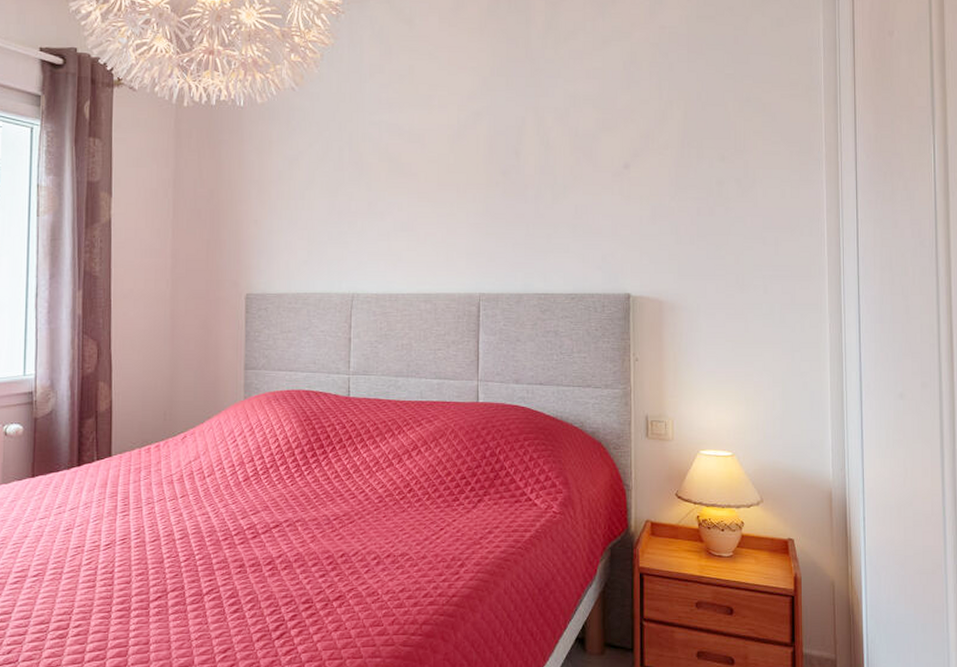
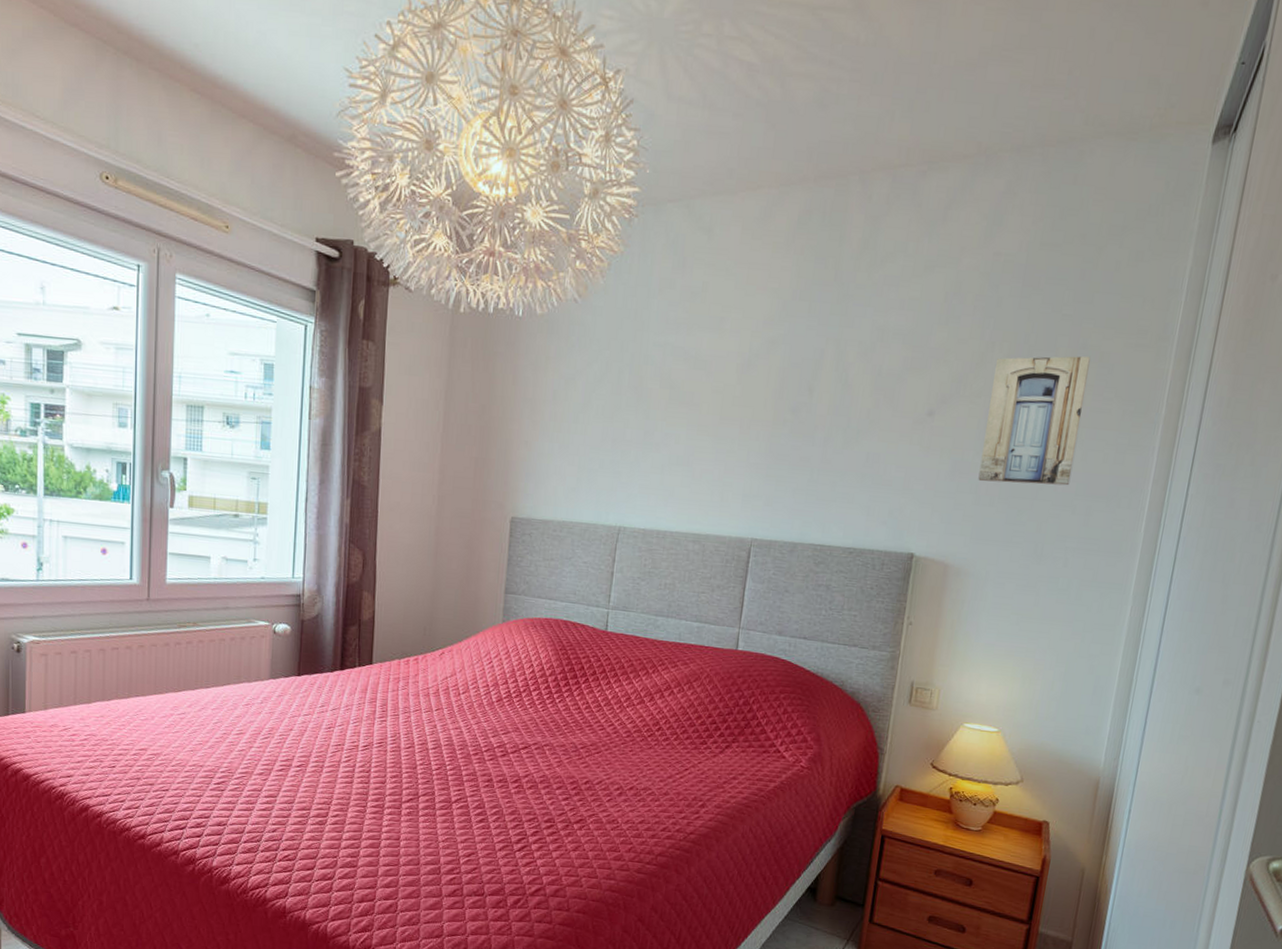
wall art: none [675,107,757,222] -> present [978,356,1091,486]

